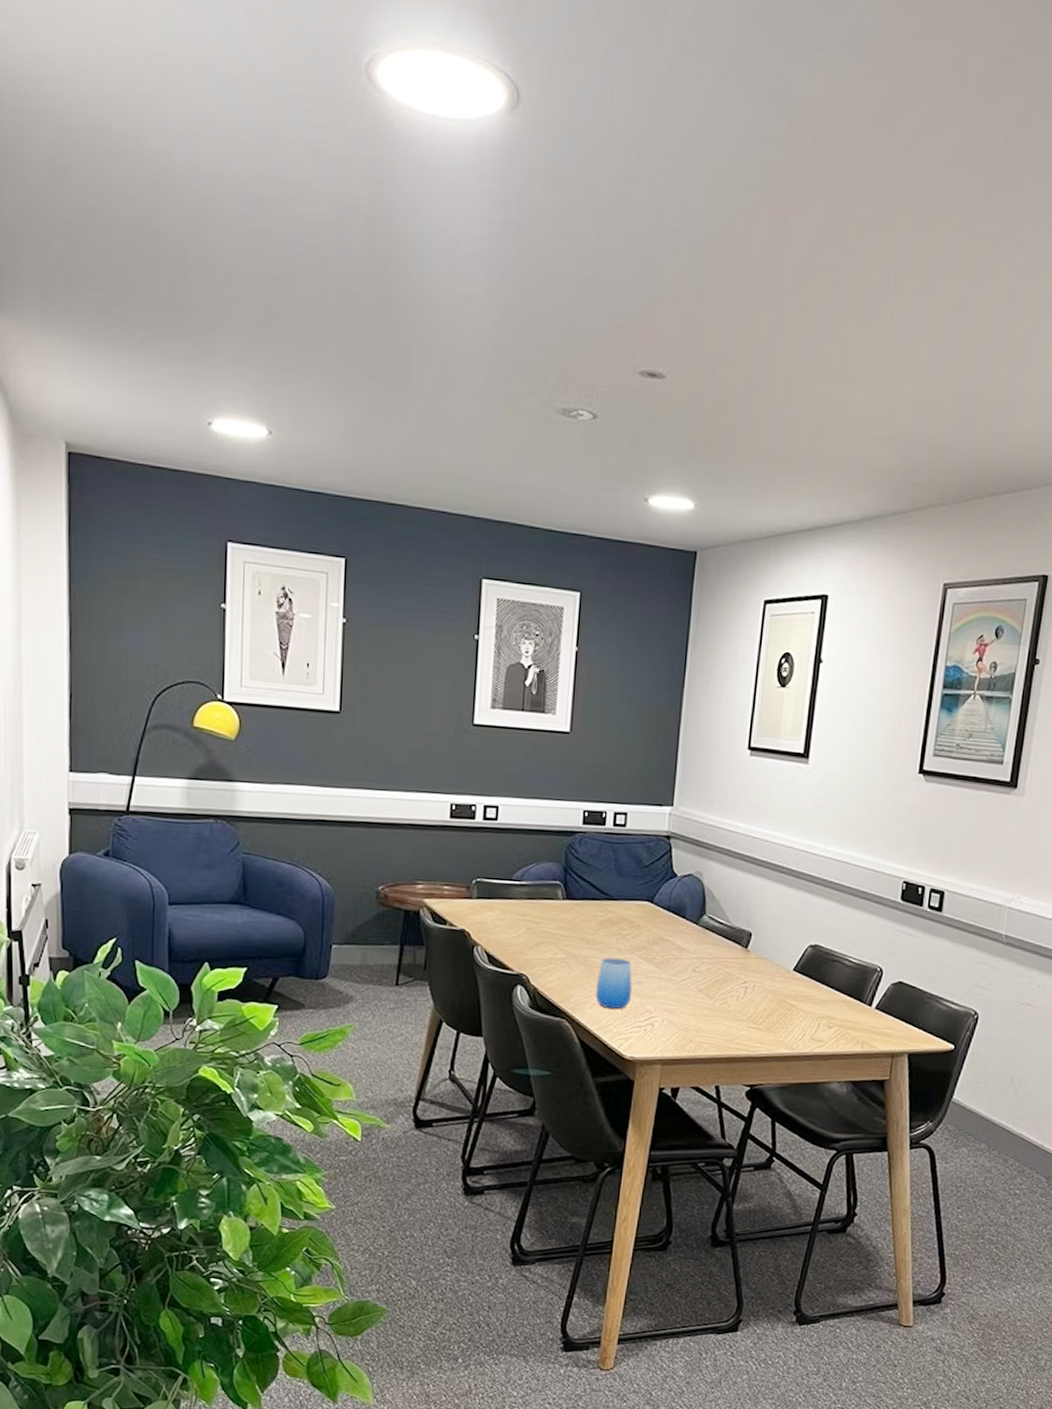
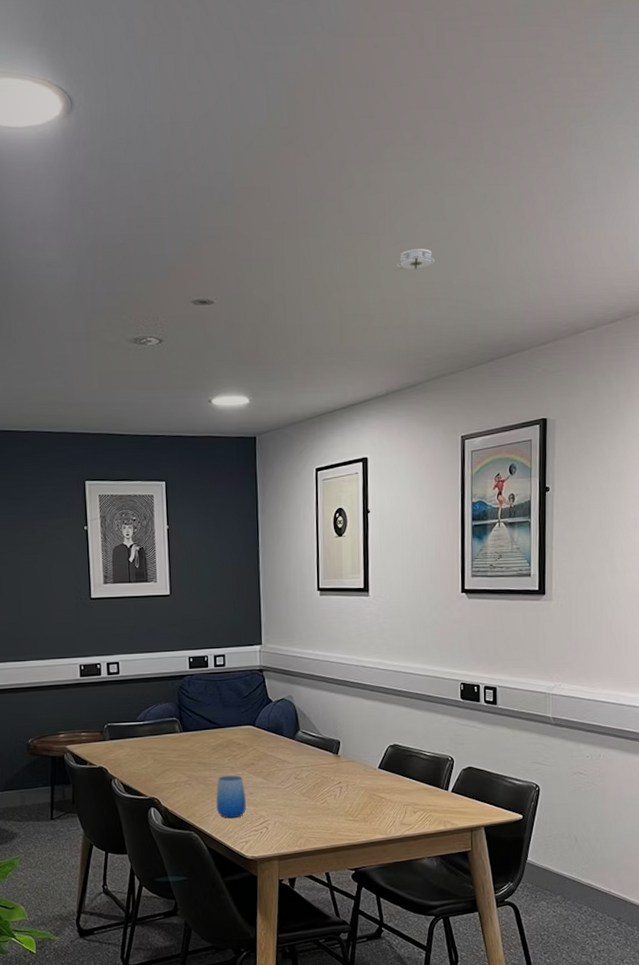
smoke detector: none [892,343,942,370] -> present [396,249,436,271]

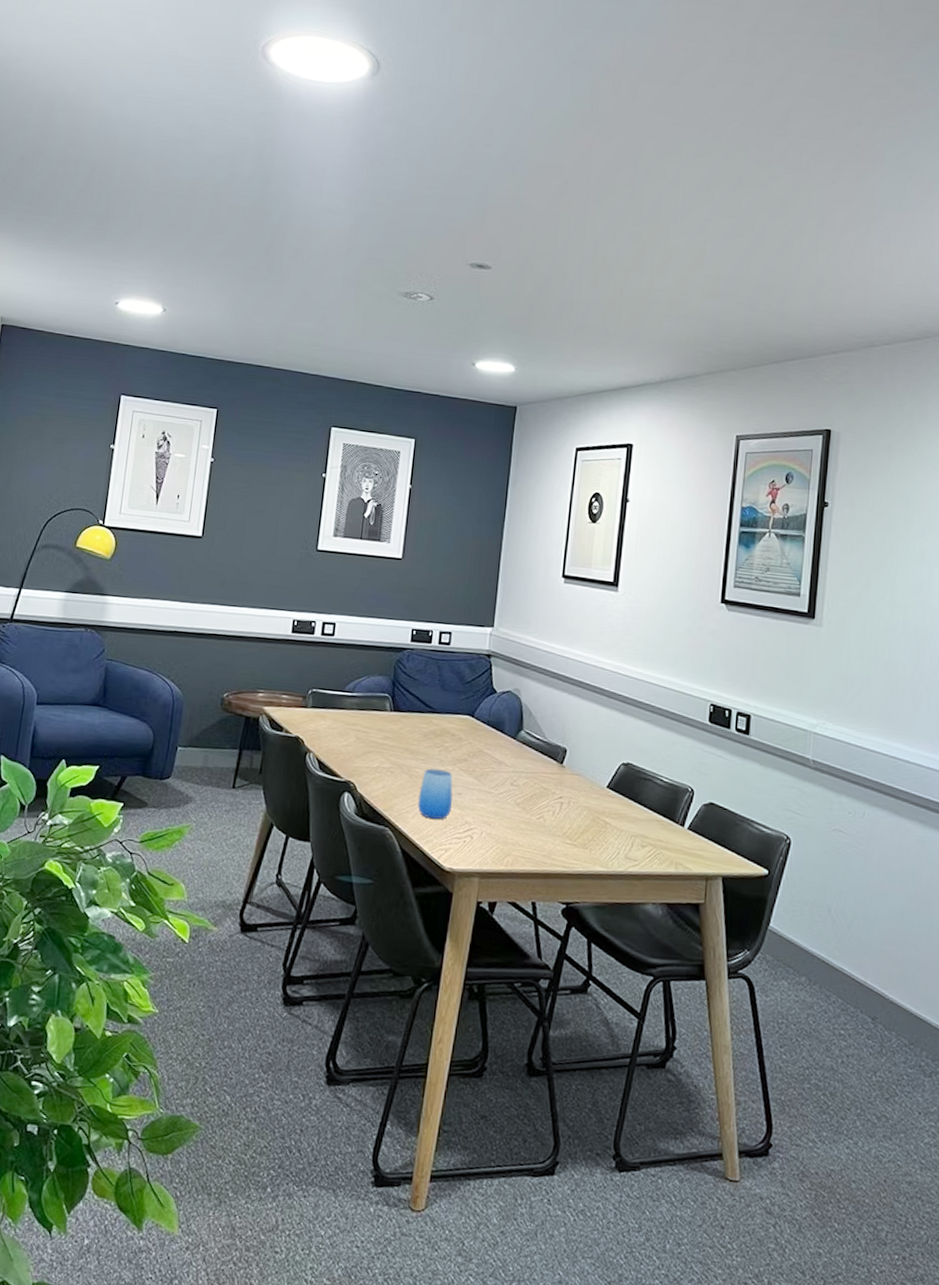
smoke detector: present [396,249,436,271] -> none [684,242,726,262]

